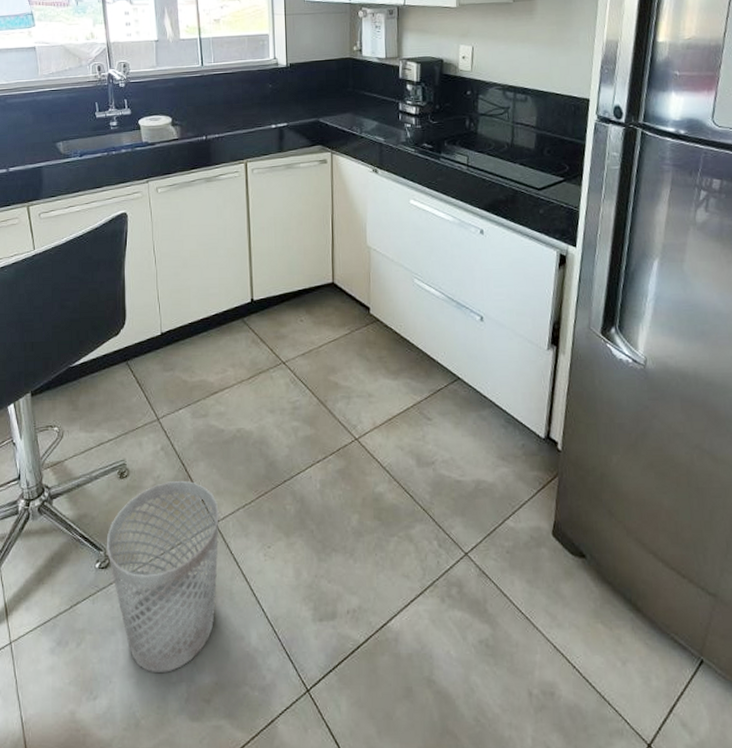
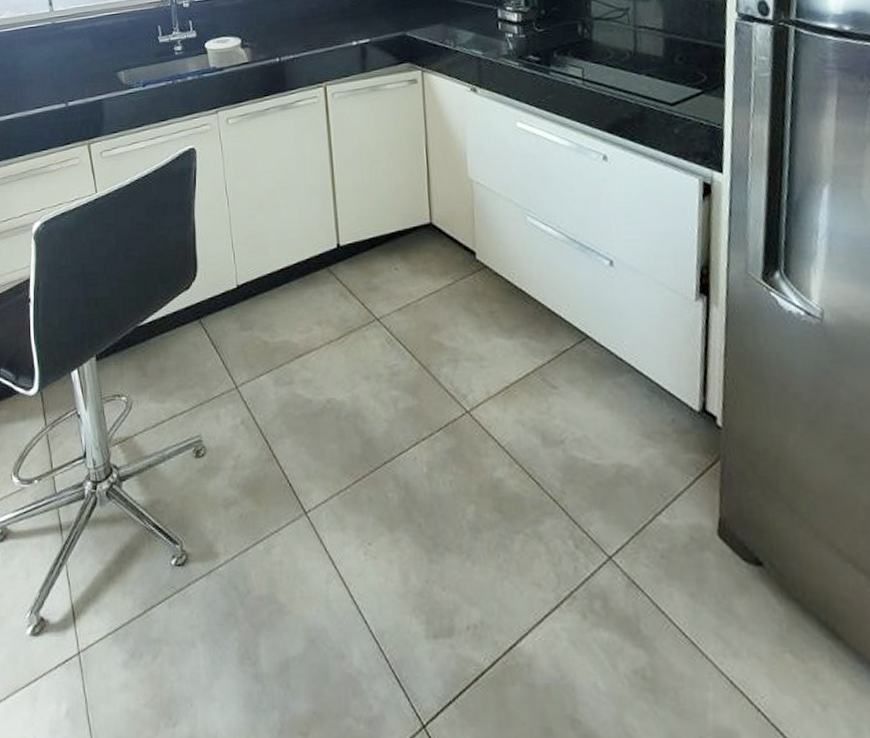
wastebasket: present [106,480,219,674] -> none [182,460,311,697]

